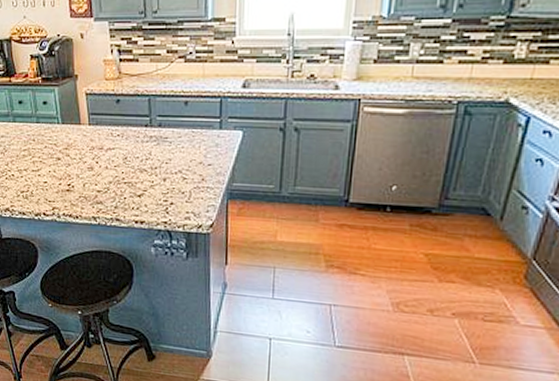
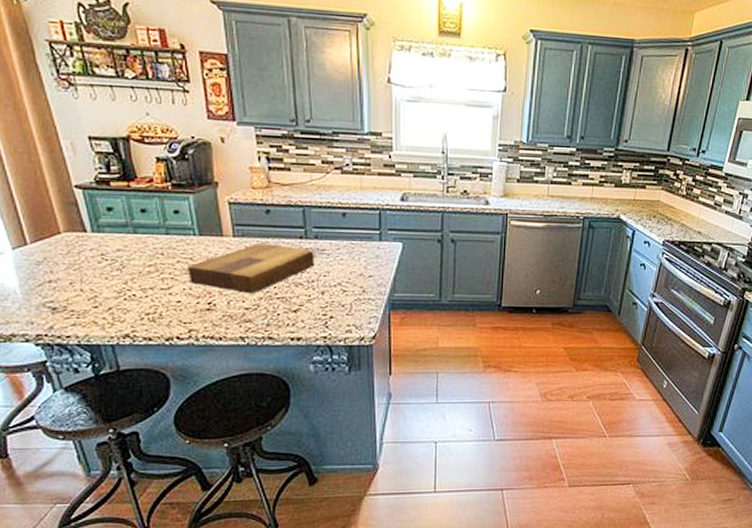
cutting board: none [53,130,159,178] -> present [188,242,316,294]

